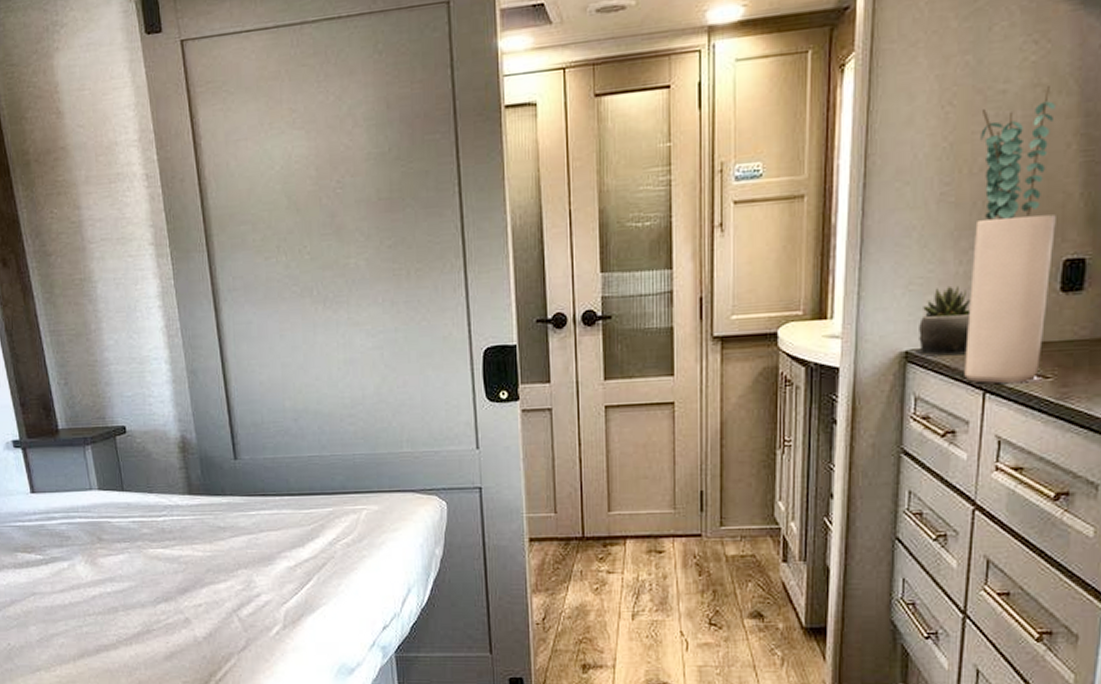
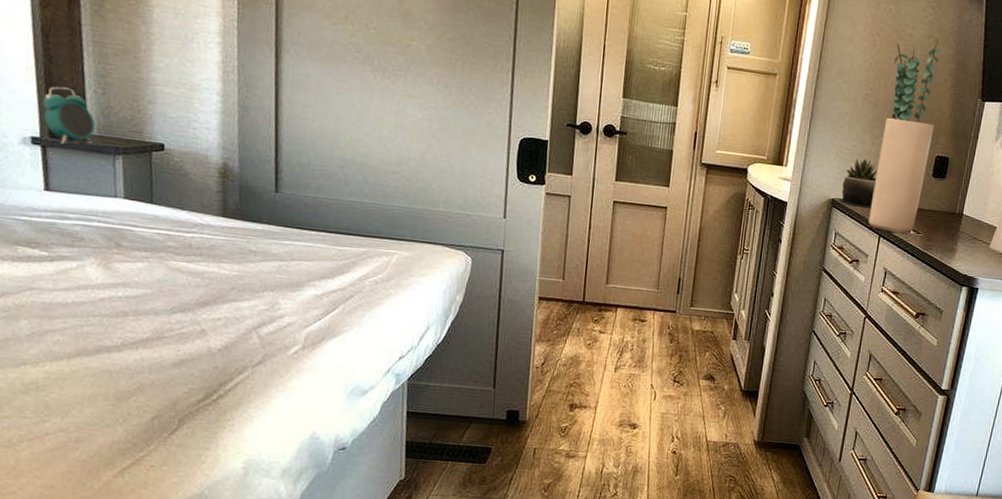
alarm clock: none [17,384,65,444] -> present [43,86,96,145]

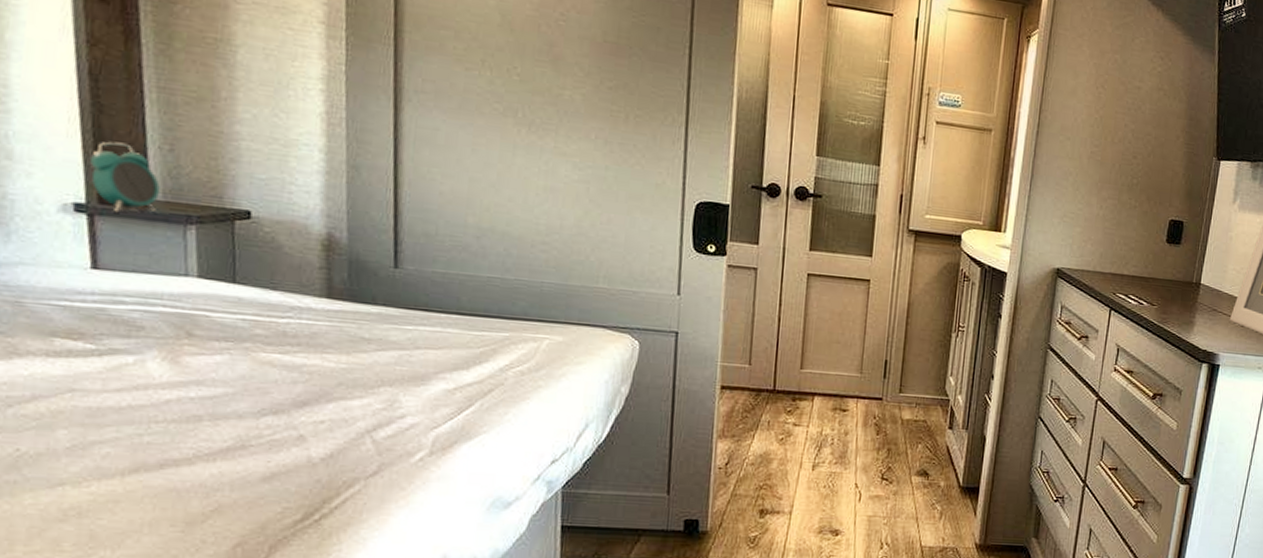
succulent plant: present [836,158,878,208] -> none [1062,223,1107,278]
vase: present [868,38,941,234] -> none [1098,92,1171,306]

